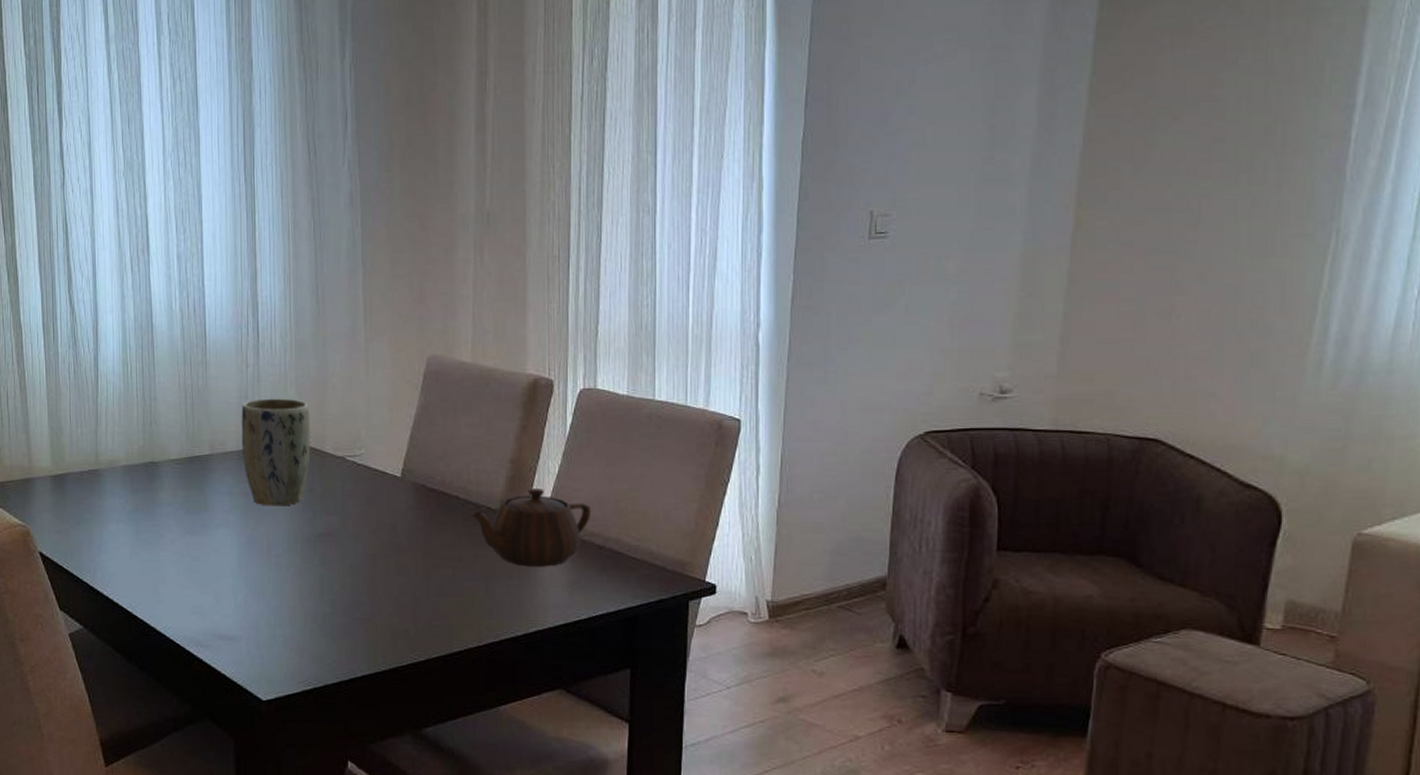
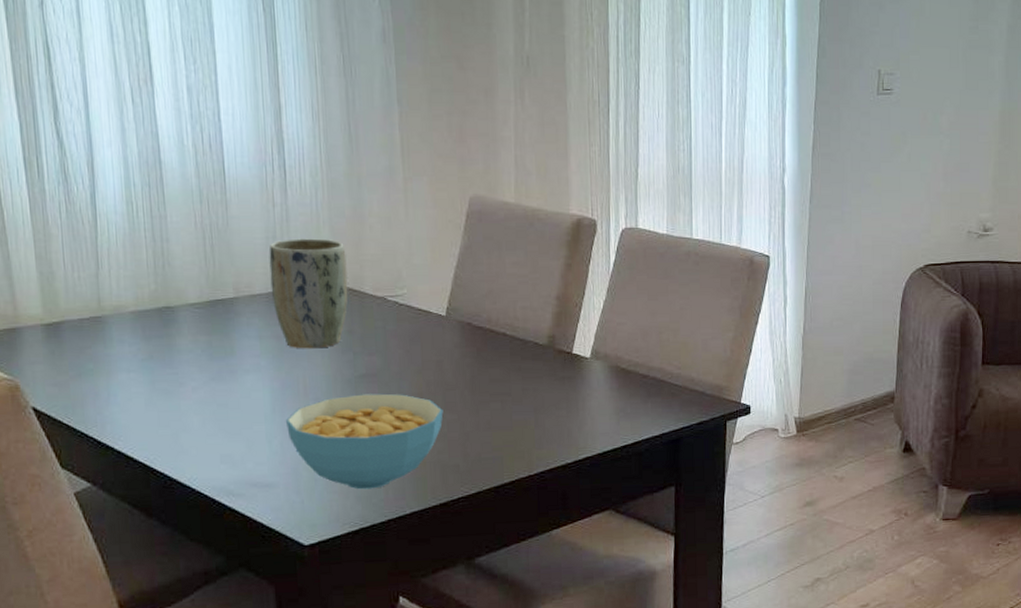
cereal bowl: none [250,553,396,649] -> present [286,393,444,490]
teapot: present [470,487,592,567] -> none [518,322,636,398]

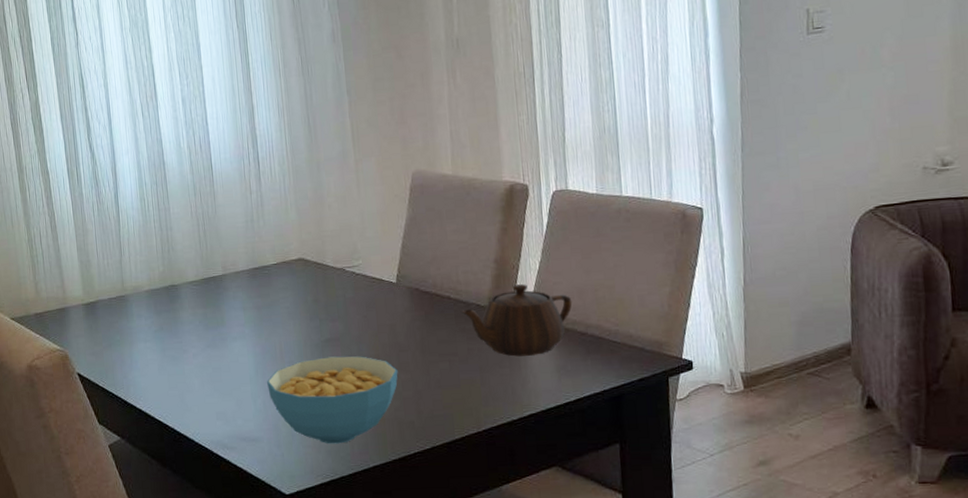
plant pot: present [268,238,348,349] -> none [248,219,313,318]
teapot: none [518,322,636,398] -> present [461,283,573,357]

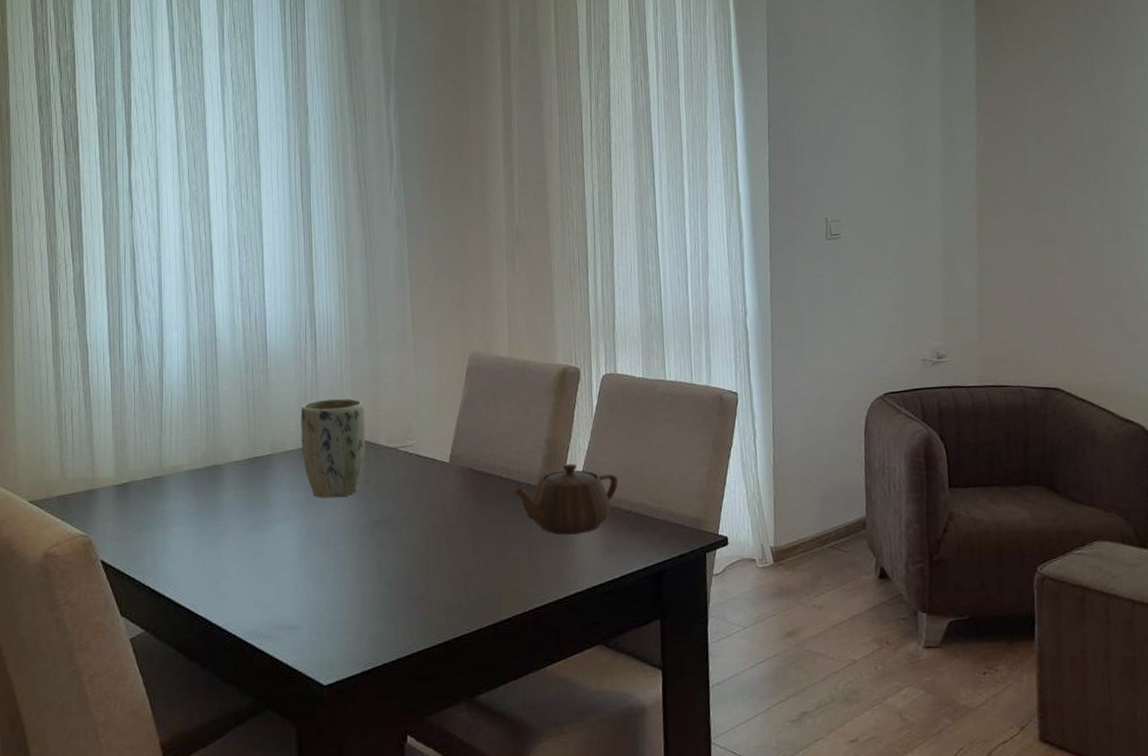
plant pot: none [248,219,313,318] -> present [300,398,366,499]
cereal bowl: present [267,356,398,444] -> none [311,537,447,630]

